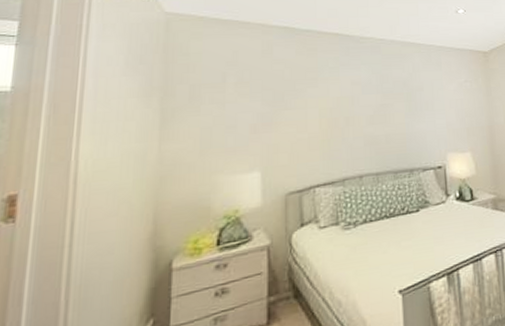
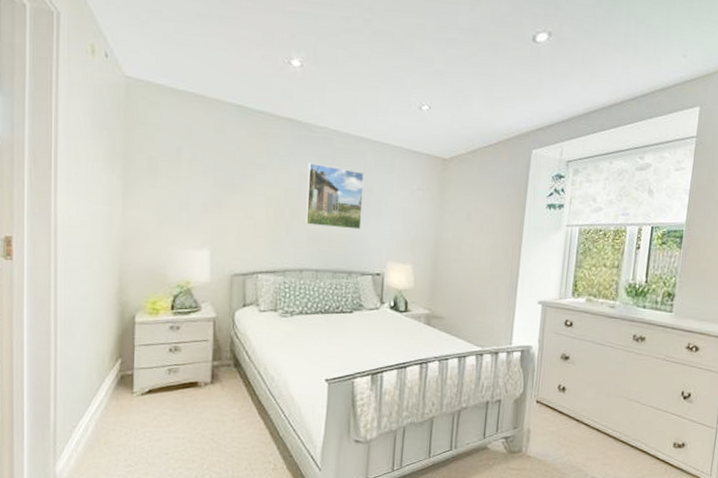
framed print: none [358,70,417,130] -> present [305,162,365,230]

